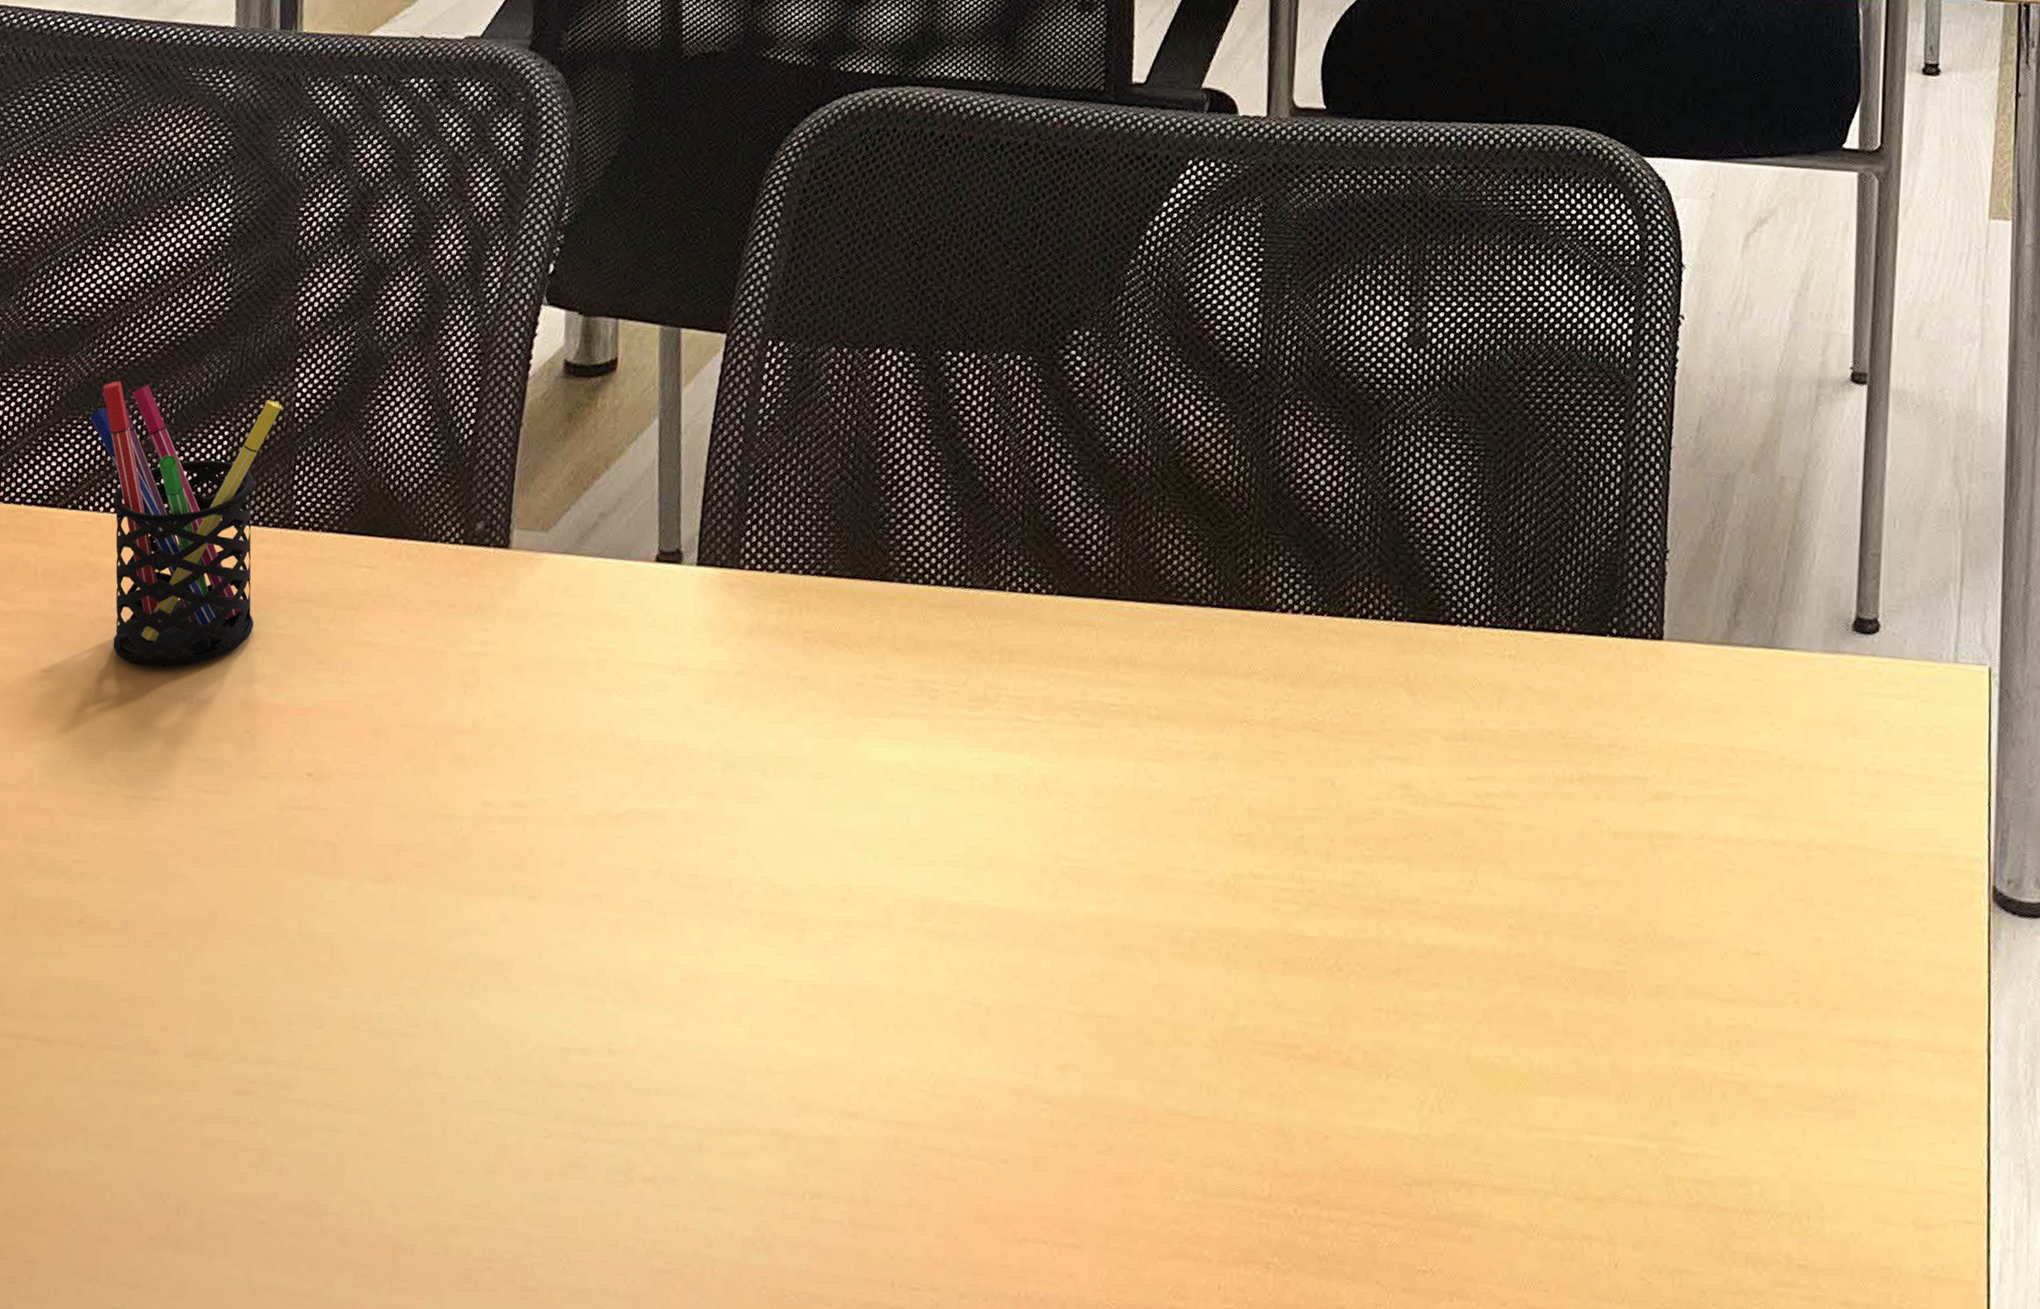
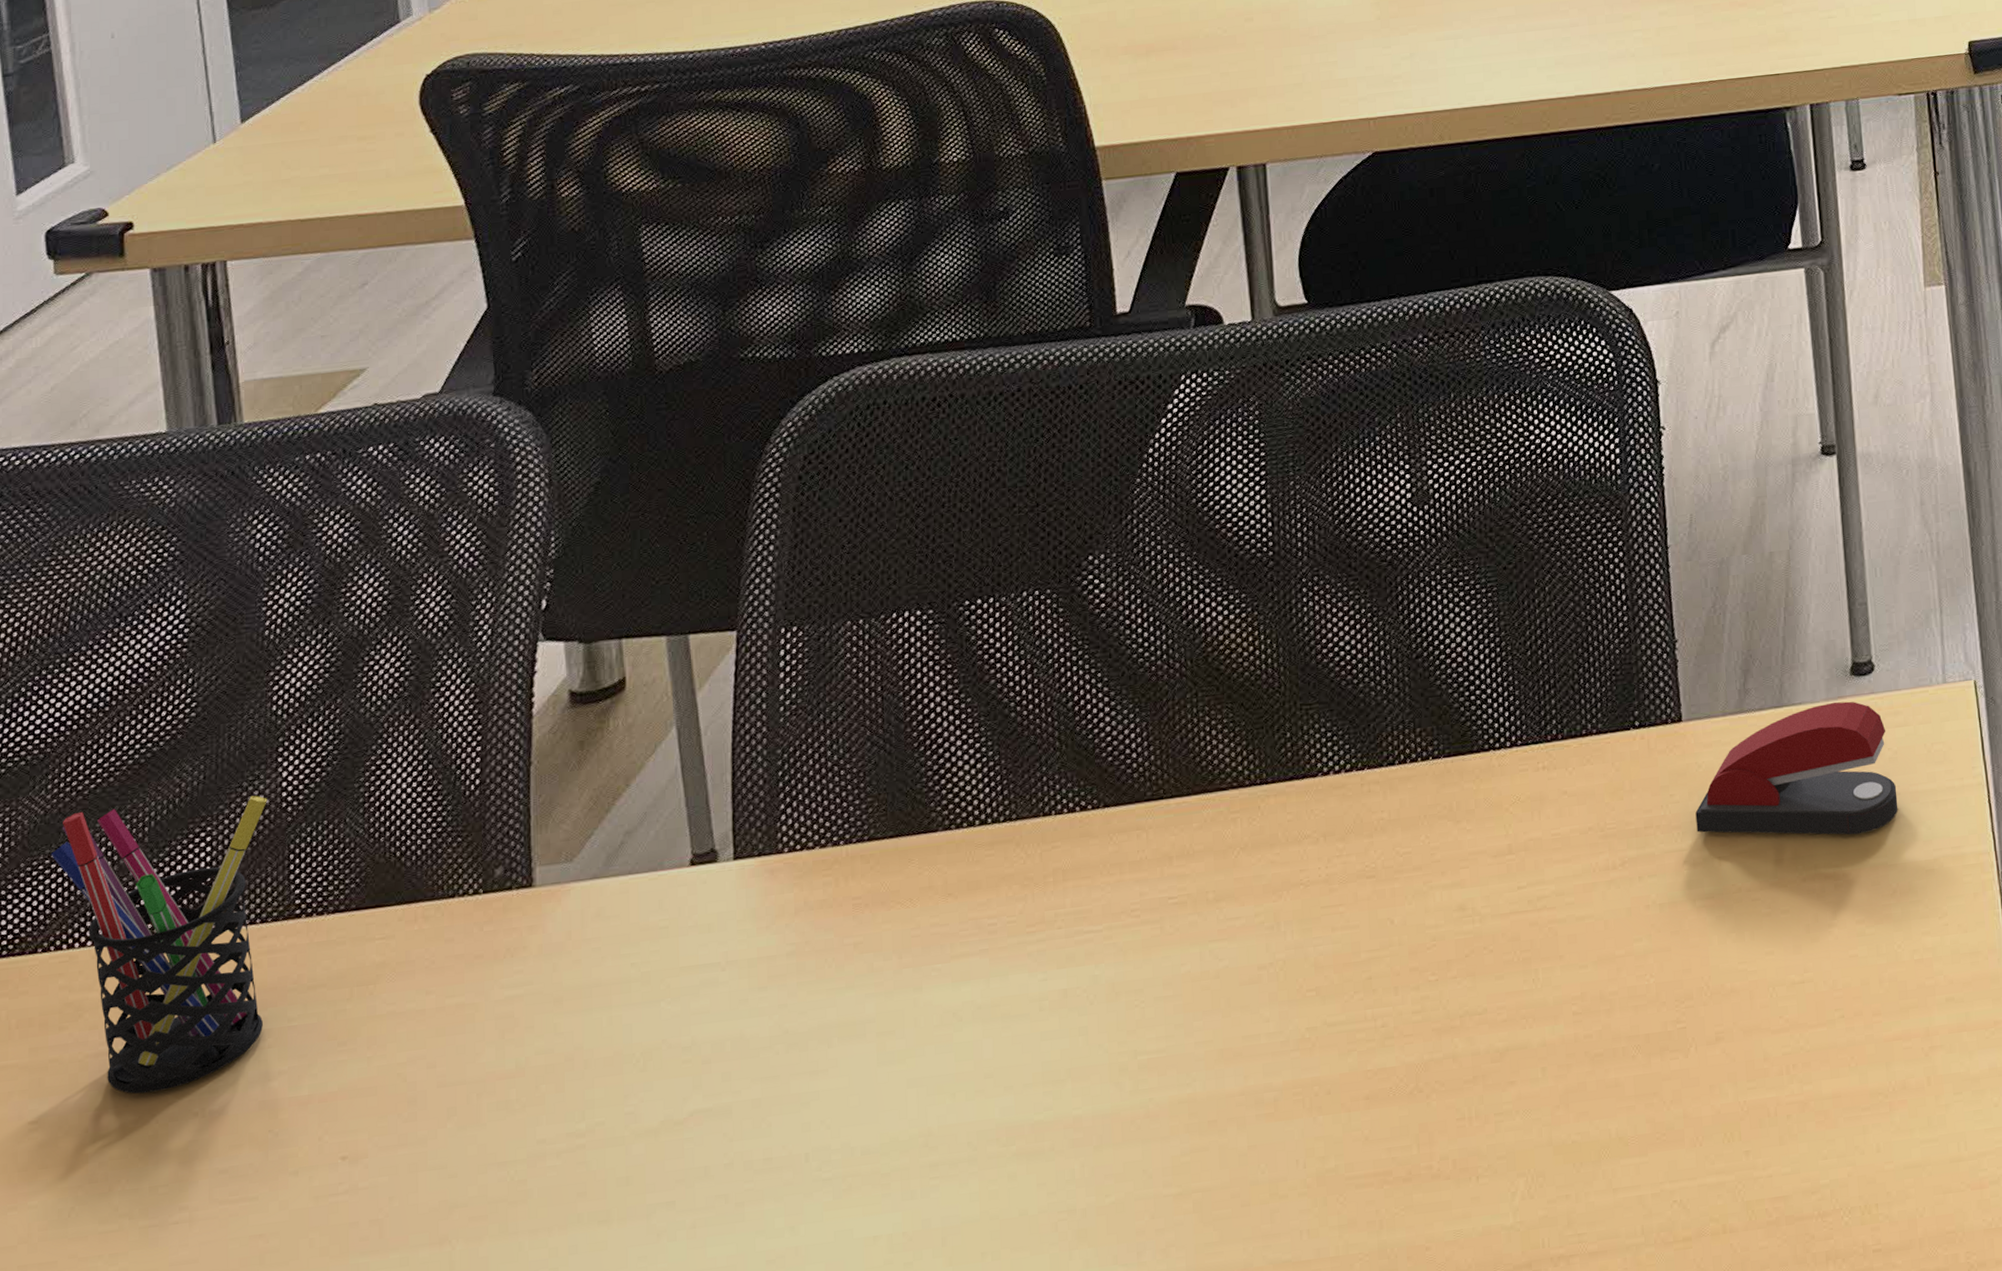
stapler: none [1664,655,1888,808] -> present [1695,701,1898,835]

